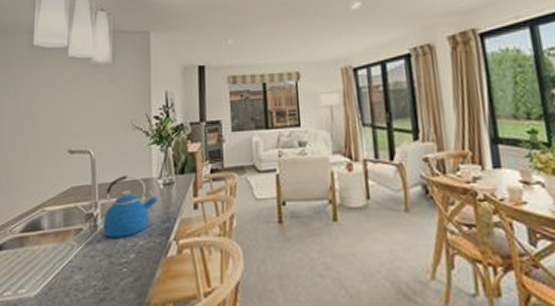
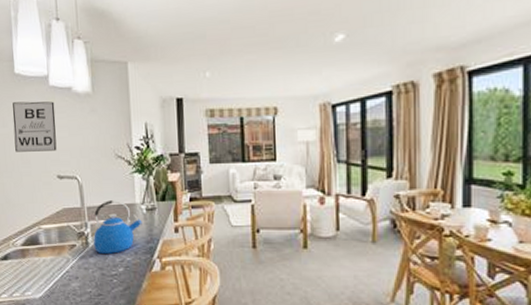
wall art: none [25,72,72,126] -> present [13,101,57,152]

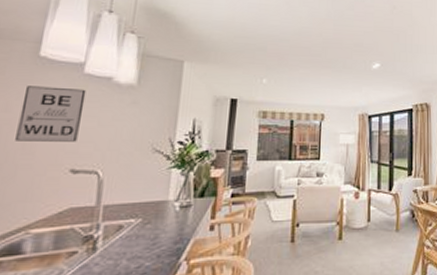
kettle: present [93,200,142,254] -> none [103,197,173,260]

